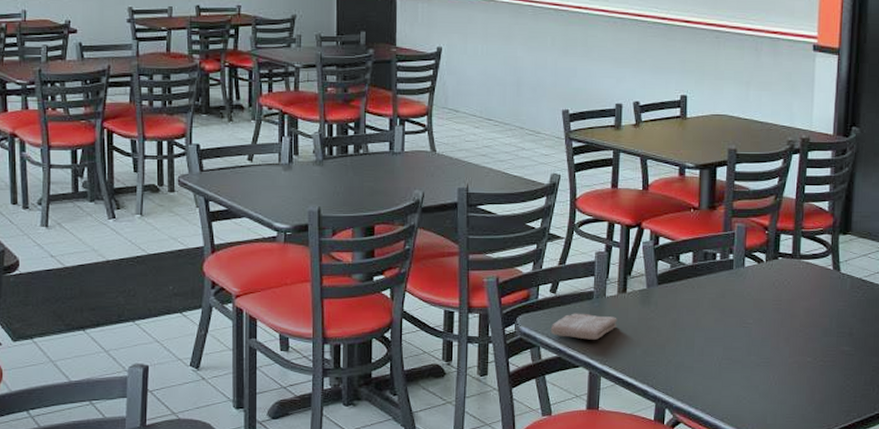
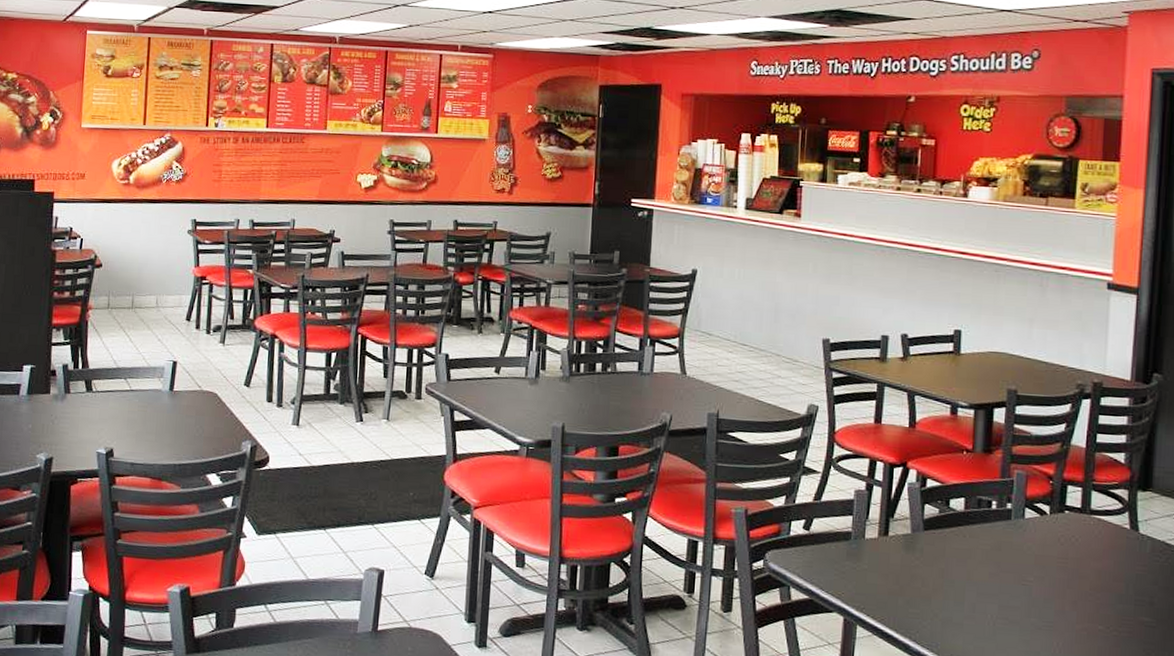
washcloth: present [550,313,617,340] -> none [802,553,877,584]

